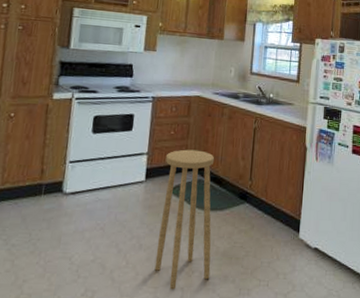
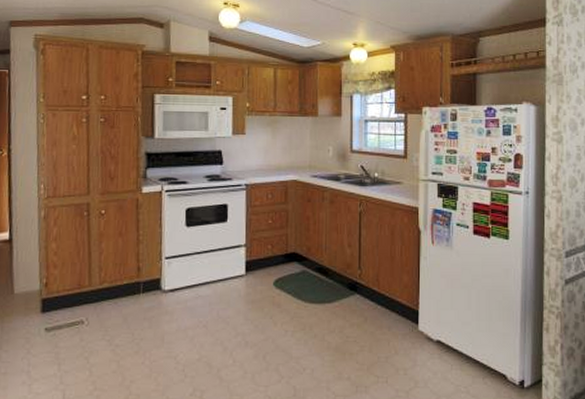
stool: present [154,149,215,290] -> none [263,239,323,388]

